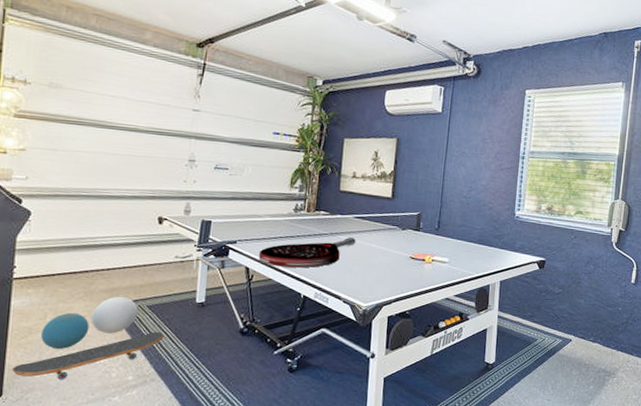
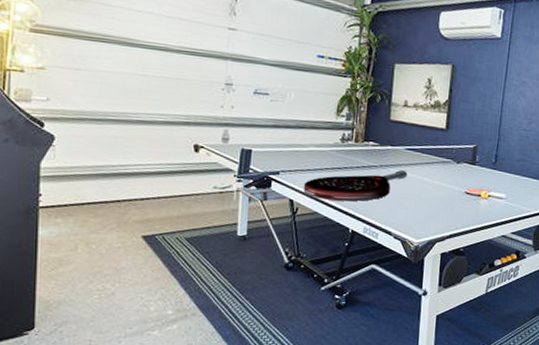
skateboard: present [12,331,165,380] -> none [43,265,205,313]
ball: present [40,312,89,349] -> none [72,243,124,281]
ball: present [91,296,139,334] -> none [125,227,176,266]

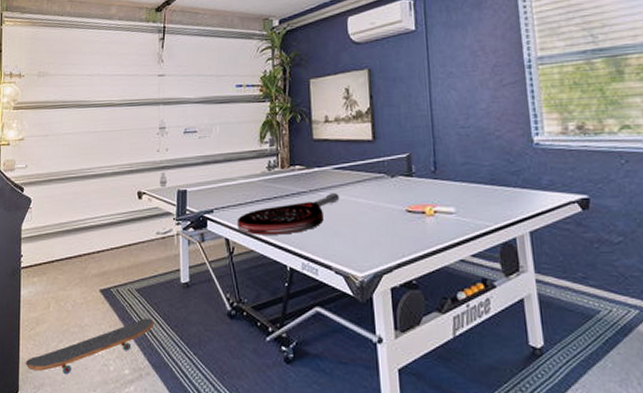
skateboard: none [43,265,205,313] -> present [25,318,155,375]

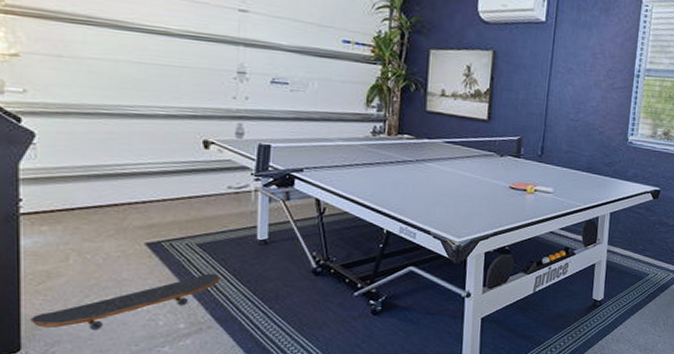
tennis racket: present [237,193,340,235] -> none [330,165,447,200]

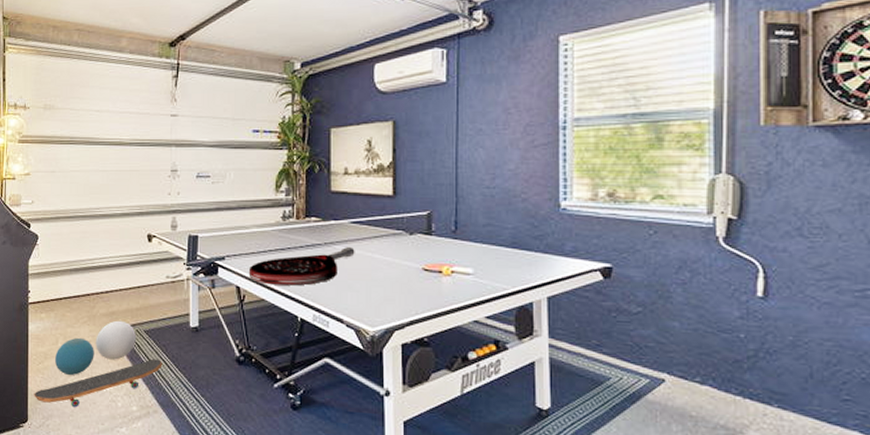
ball: none [63,253,125,295] -> present [54,337,94,375]
ball: none [127,233,187,276] -> present [96,320,137,360]
tennis racket: none [330,165,447,200] -> present [248,247,355,286]

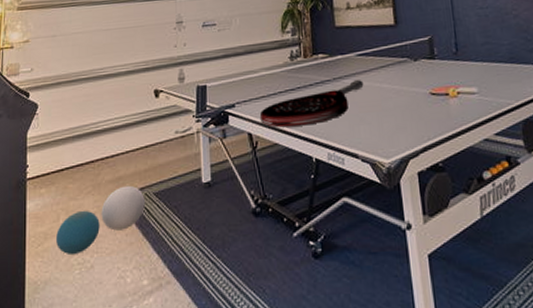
skateboard: present [34,358,163,408] -> none [32,222,175,292]

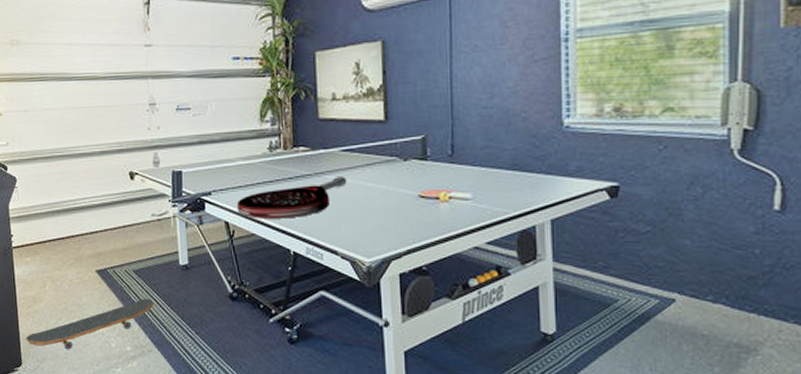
skateboard: none [32,222,175,292] -> present [26,298,154,350]
ball: present [55,210,100,254] -> none [43,280,84,318]
ball: present [101,185,146,231] -> none [84,261,126,301]

